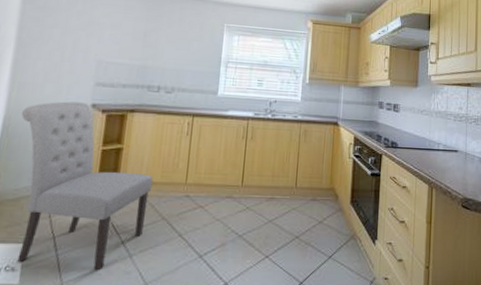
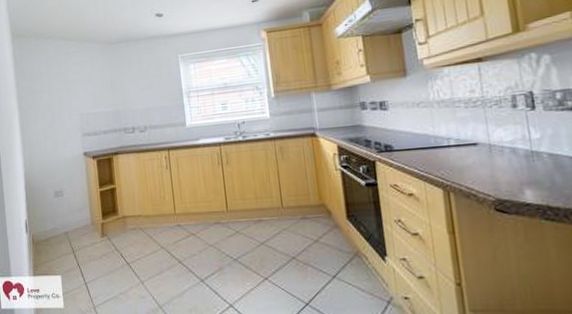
chair: present [17,101,153,271] -> none [35,152,148,296]

